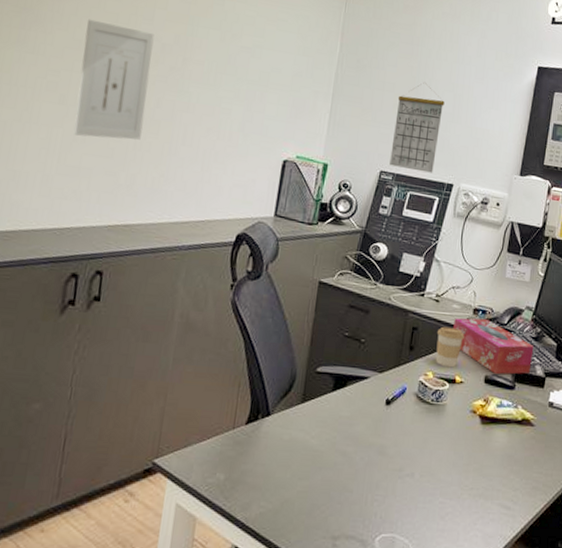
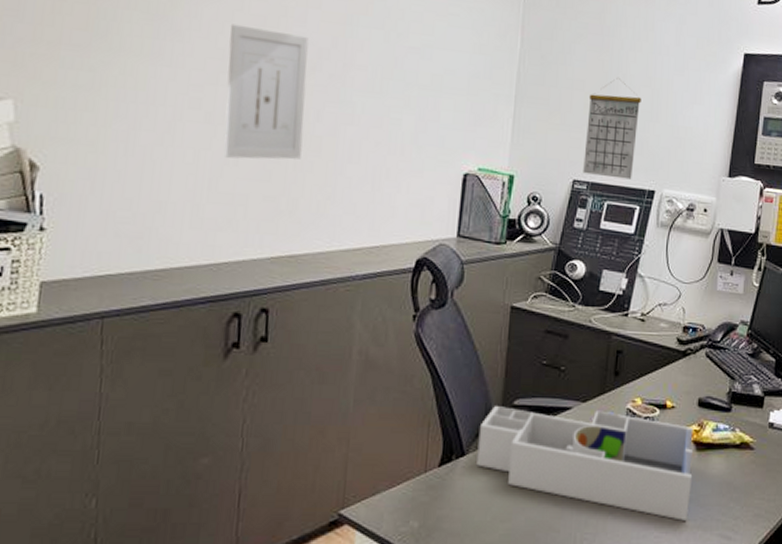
desk organizer: none [280,372,479,489] -> present [476,406,693,521]
coffee cup: present [435,326,464,368] -> none [643,348,674,392]
tissue box: present [452,318,534,375] -> none [660,336,751,397]

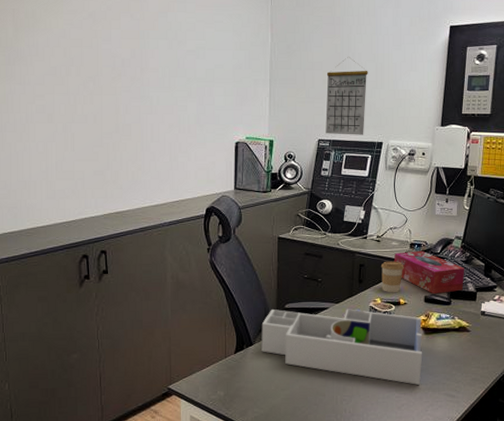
wall art: present [224,23,309,160] -> none [58,48,117,146]
coffee cup: none [643,348,674,392] -> present [380,261,404,293]
tissue box: none [660,336,751,397] -> present [393,250,465,294]

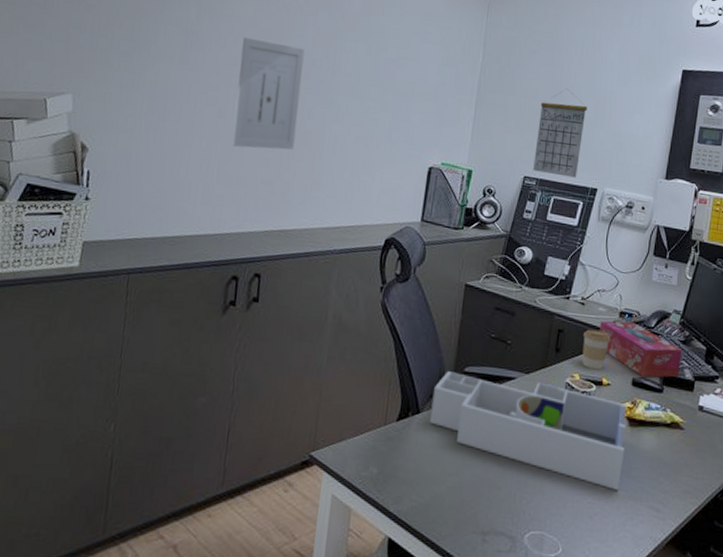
wall art: none [58,48,117,146] -> present [232,37,305,150]

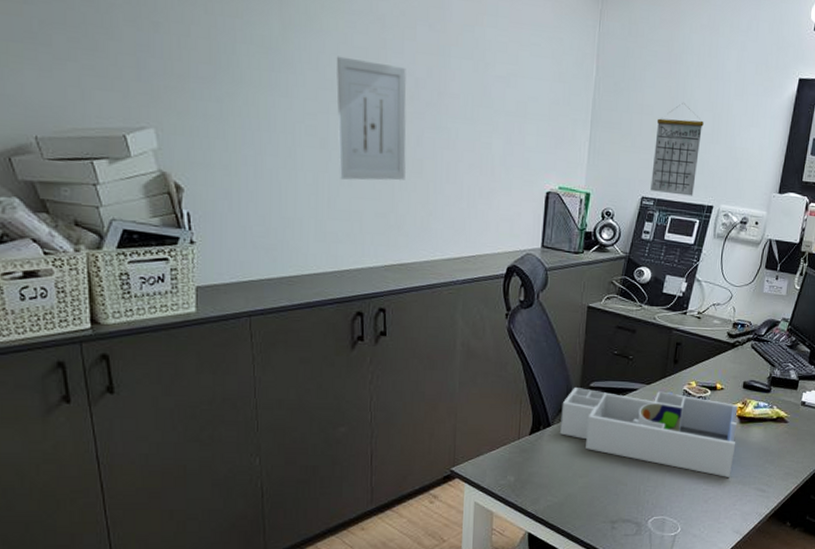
coffee cup: present [582,329,611,370] -> none [698,340,725,377]
tissue box: present [598,321,682,378] -> none [713,331,789,380]

